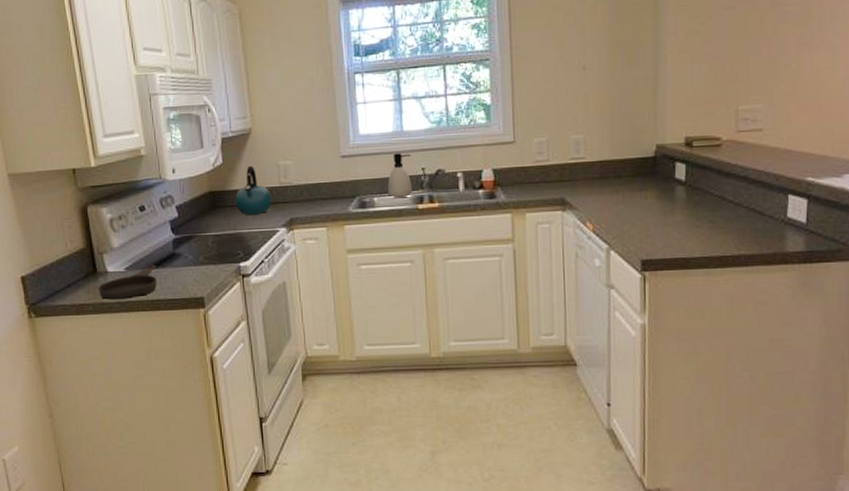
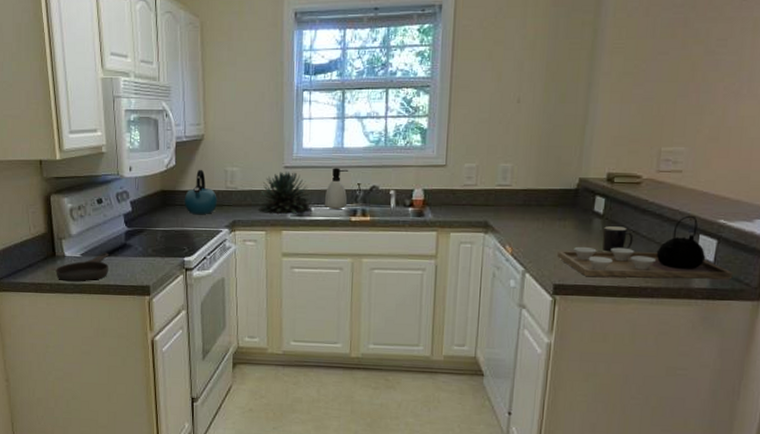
succulent plant: none [317,161,376,208] -> present [259,172,313,214]
tea set: none [642,175,828,248] -> present [557,215,733,280]
mug: none [686,192,720,223] -> present [602,226,634,254]

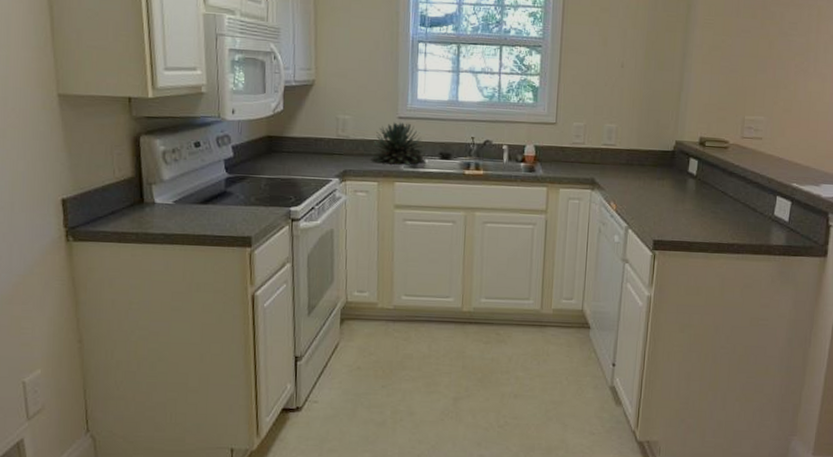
frying pan: present [55,253,109,283] -> none [143,200,206,233]
kettle: present [184,169,218,214] -> none [291,115,328,163]
soap dispenser: present [324,168,349,210] -> none [438,120,463,163]
tea set: present [557,215,733,280] -> none [657,178,804,238]
mug: present [602,226,634,254] -> none [695,186,722,212]

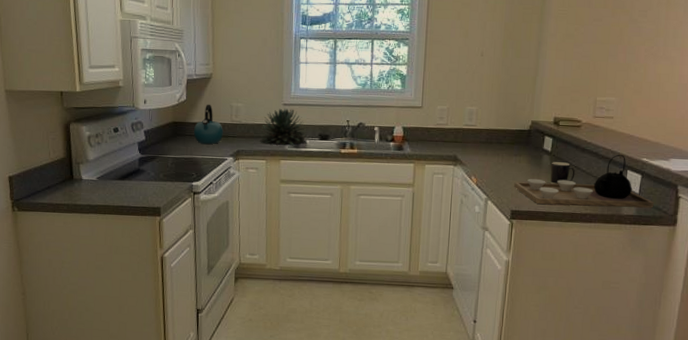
kettle: none [291,115,328,163] -> present [193,104,224,144]
tea set: none [657,178,804,238] -> present [514,154,654,208]
mug: none [695,186,722,212] -> present [550,162,575,185]

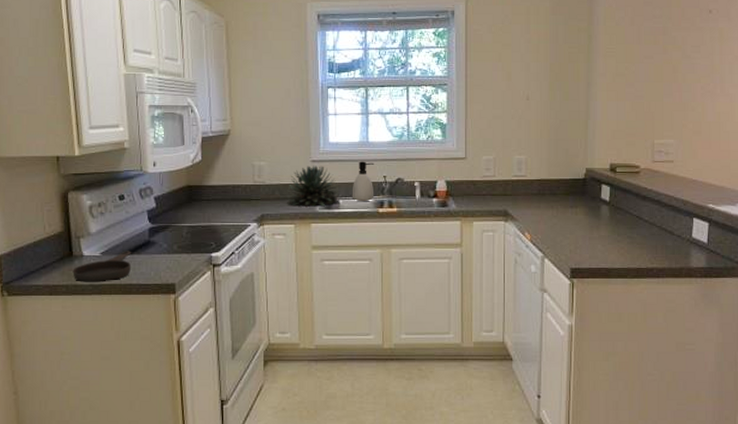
frying pan: none [73,177,123,204] -> present [72,251,131,284]
kettle: present [193,104,224,144] -> none [210,164,246,209]
soap dispenser: none [317,106,340,143] -> present [352,161,375,202]
tea set: present [514,154,654,208] -> none [572,201,725,260]
mug: present [550,162,575,185] -> none [610,212,637,238]

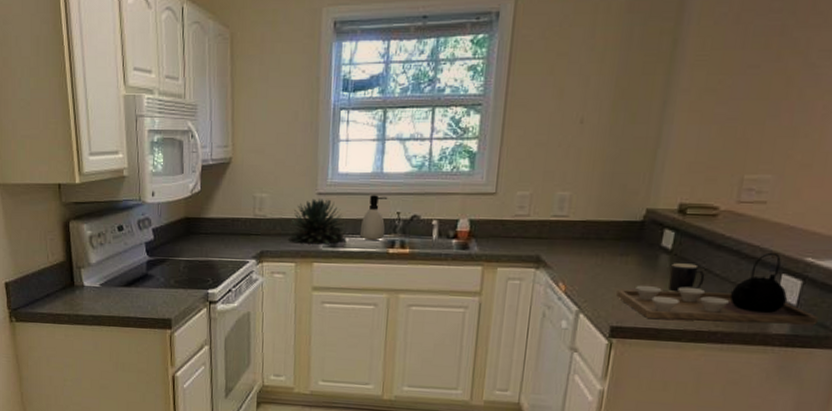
frying pan: present [72,251,131,284] -> none [74,283,129,314]
tea set: none [572,201,725,260] -> present [616,252,818,325]
mug: none [610,212,637,238] -> present [668,263,705,294]

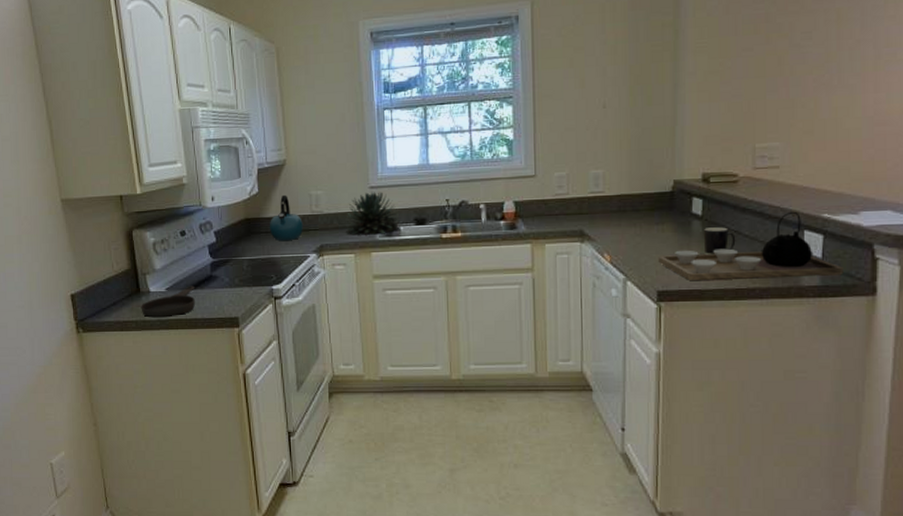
frying pan: none [74,283,129,314] -> present [141,286,195,319]
kettle: none [209,195,245,244] -> present [269,194,304,240]
soap dispenser: present [359,195,388,241] -> none [413,185,437,228]

